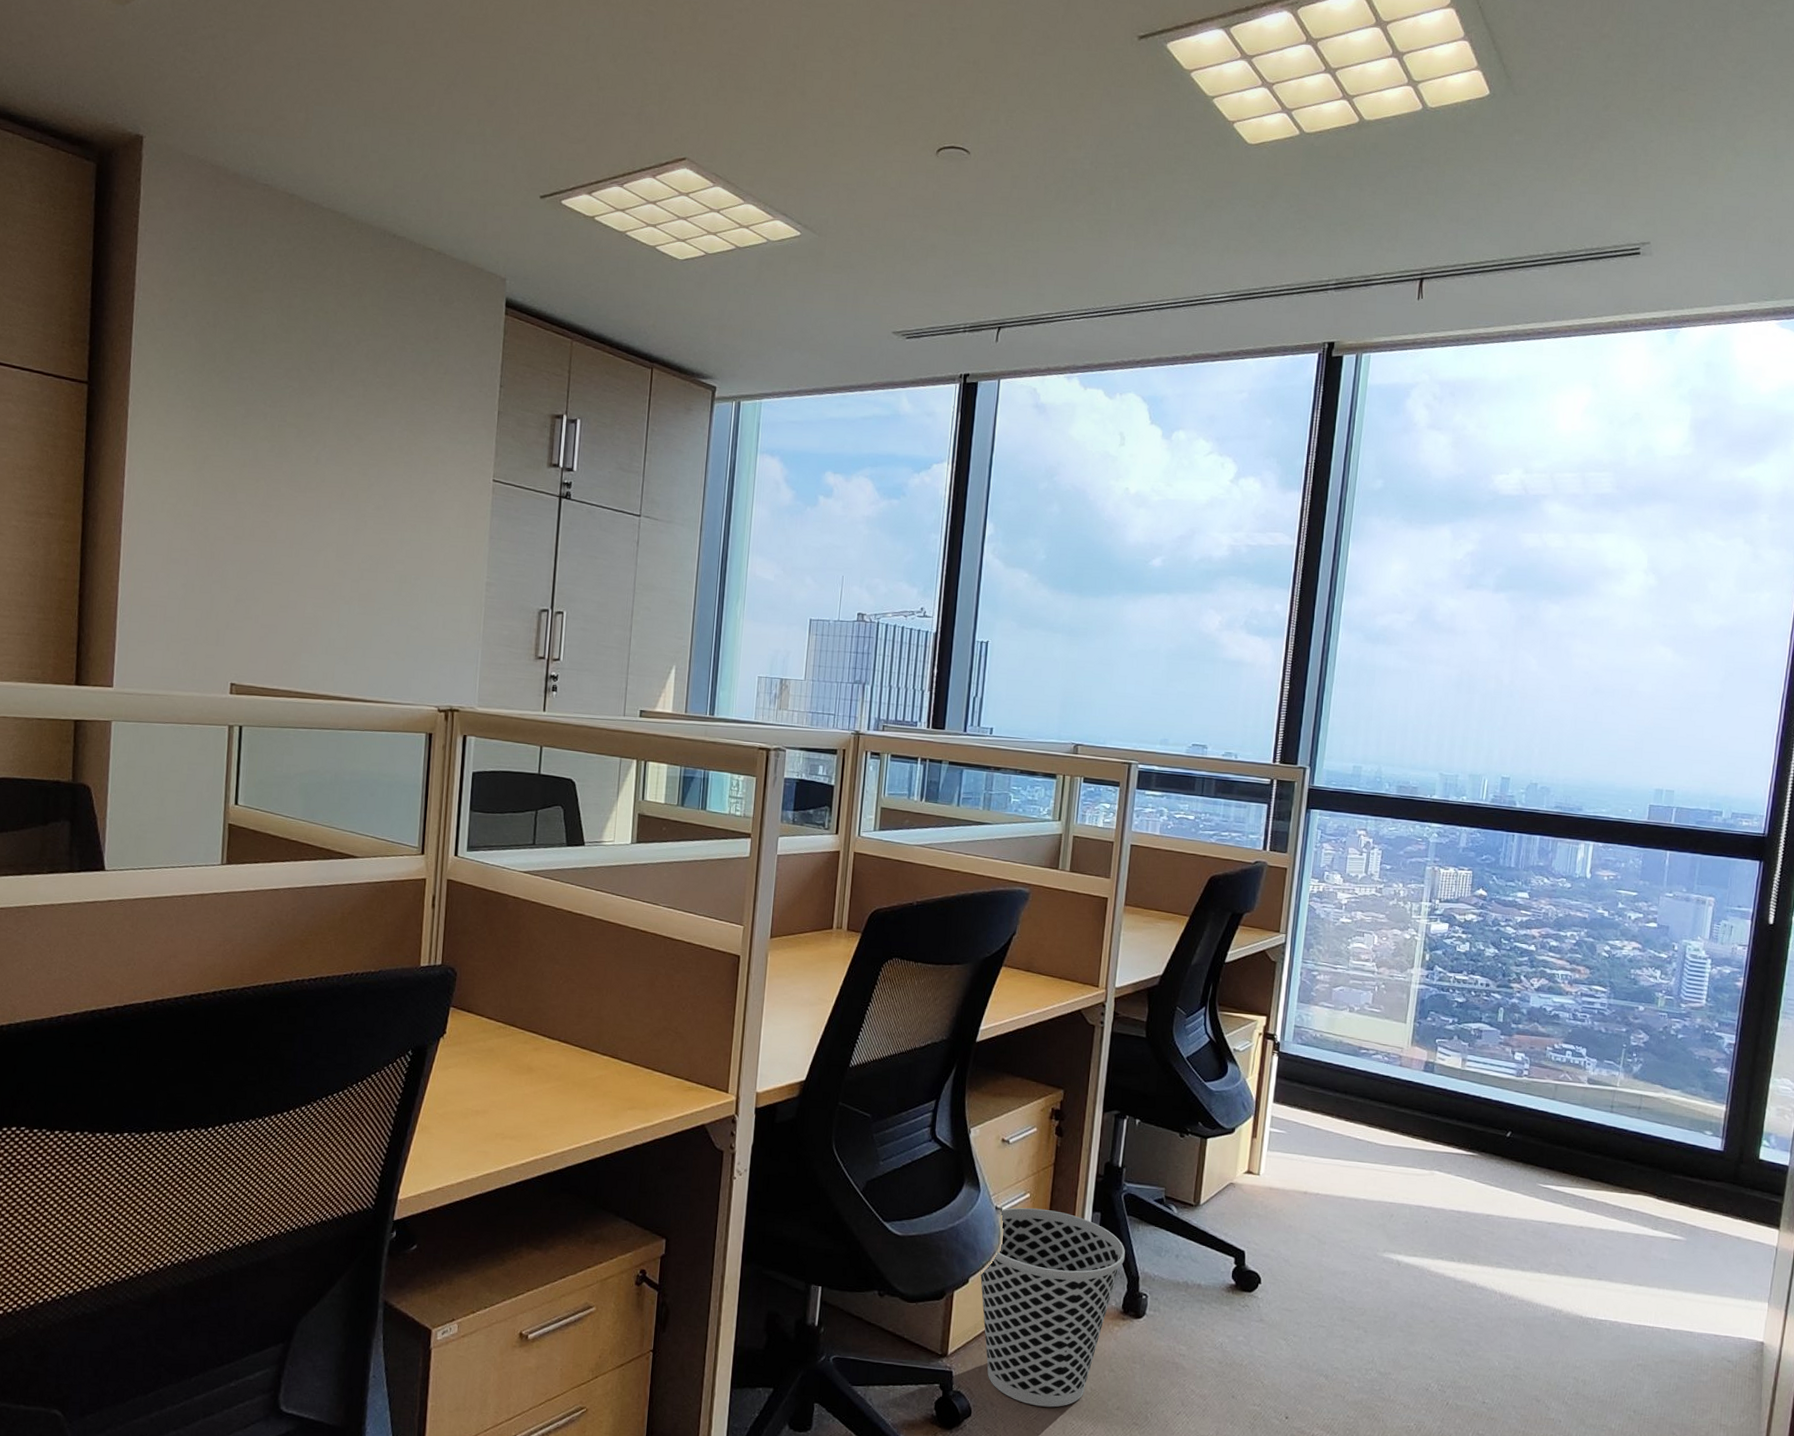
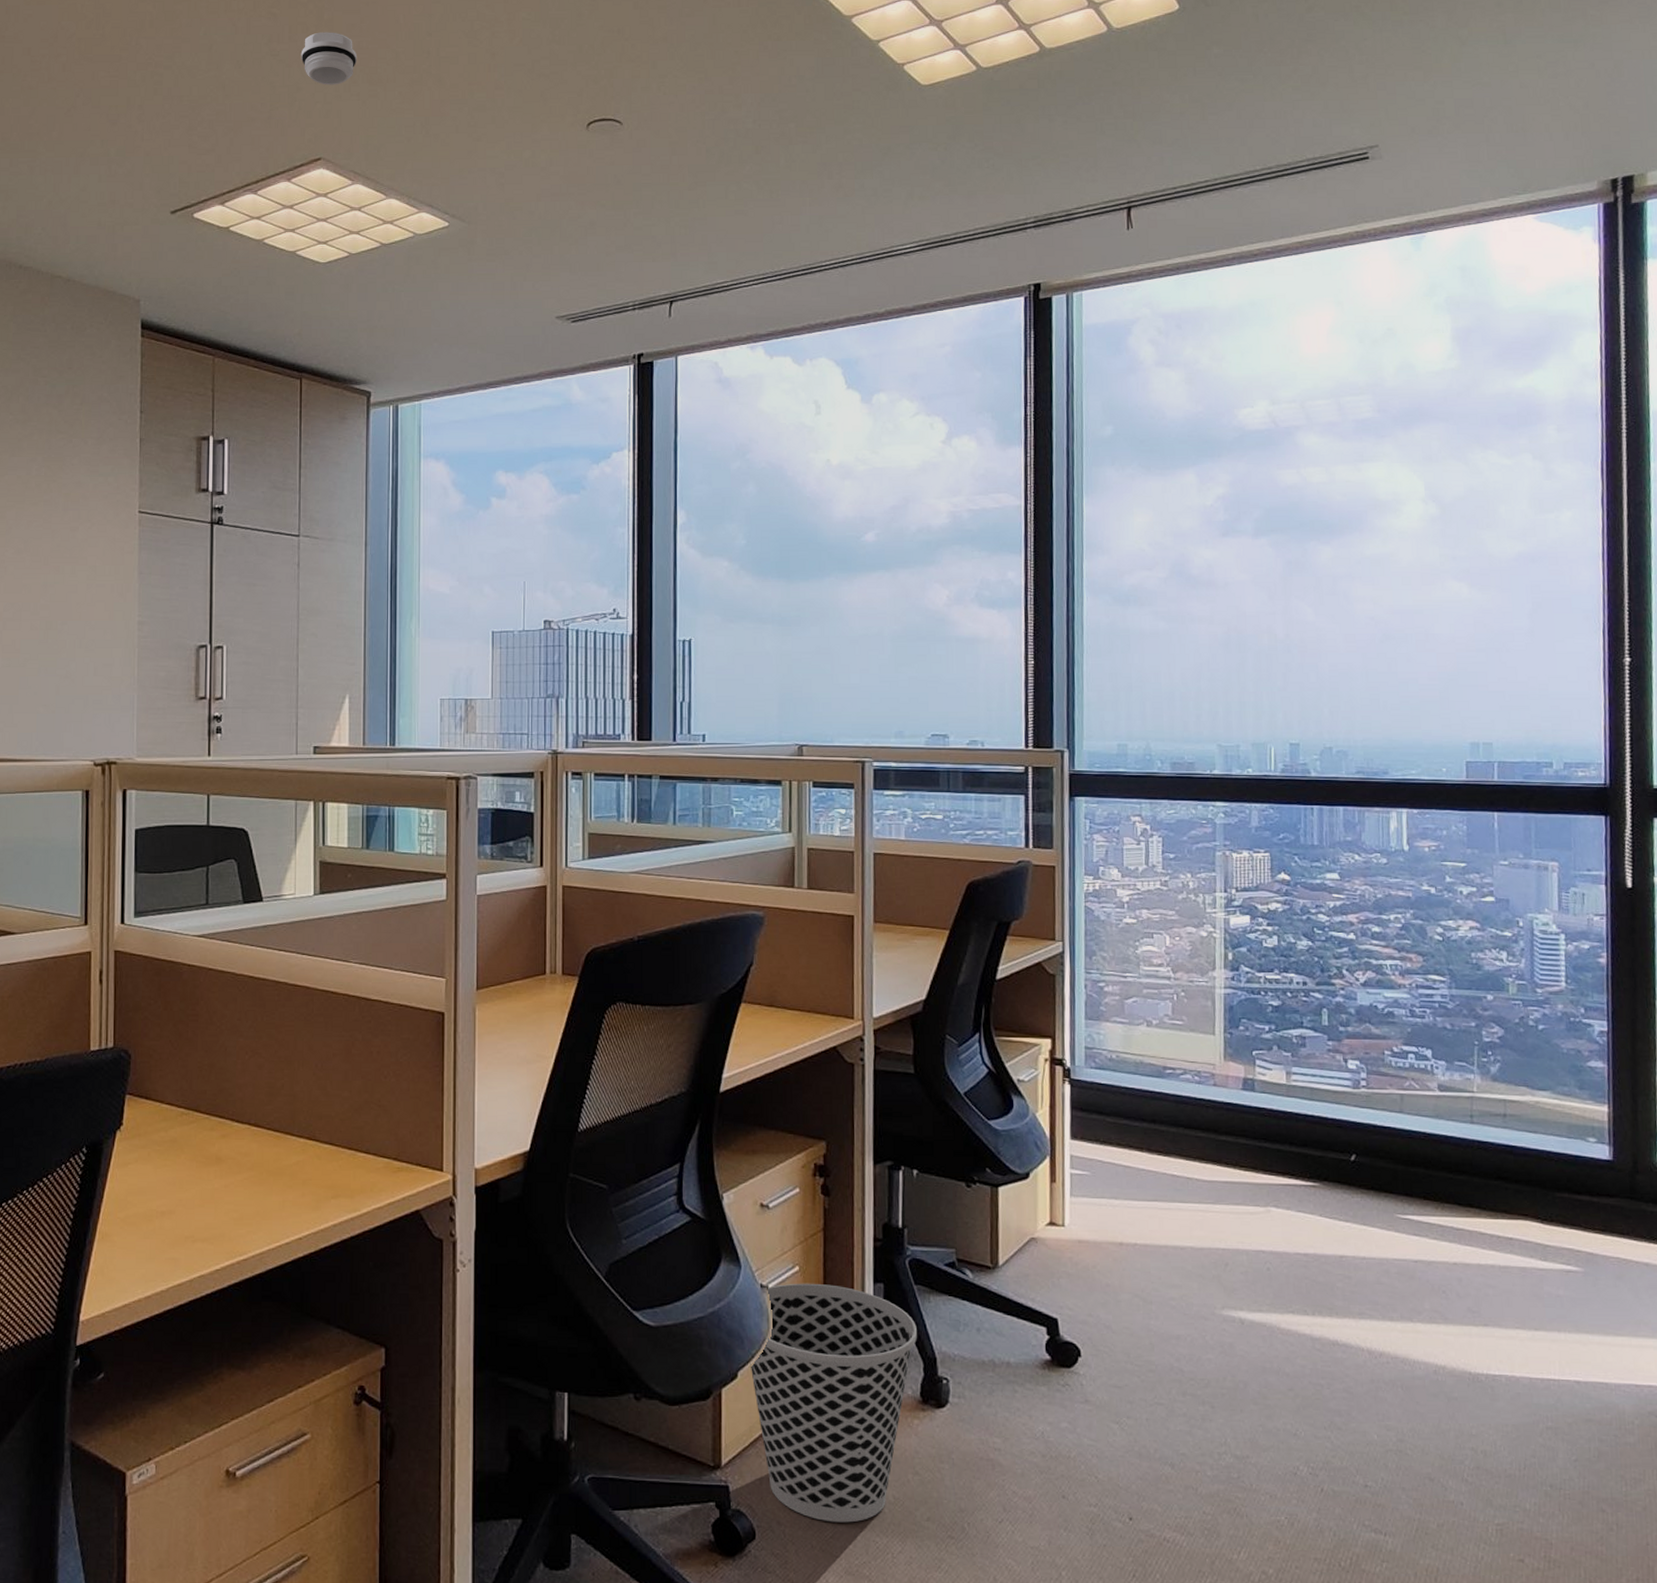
smoke detector: none [673,34,727,88] -> present [300,32,358,85]

